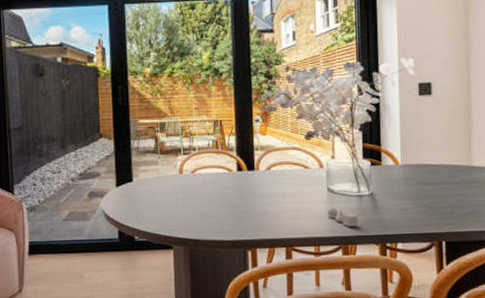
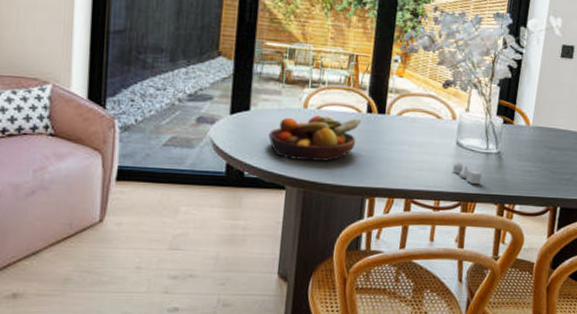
fruit bowl: none [152,177,233,221] -> present [268,115,361,161]

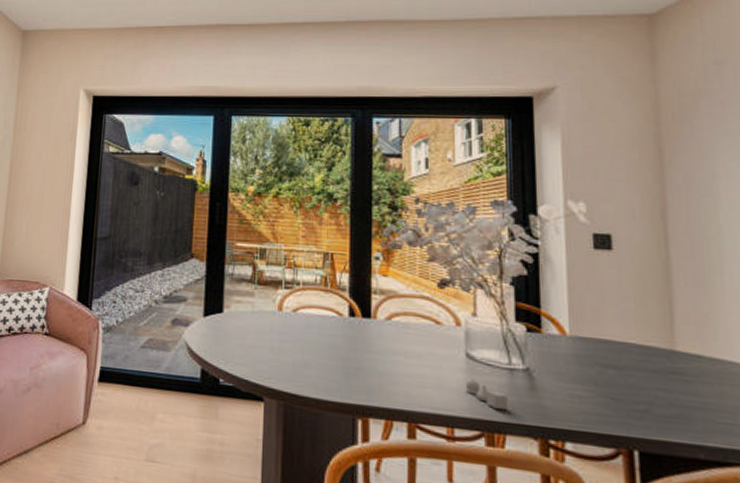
fruit bowl: present [268,115,361,161] -> none [243,318,343,371]

